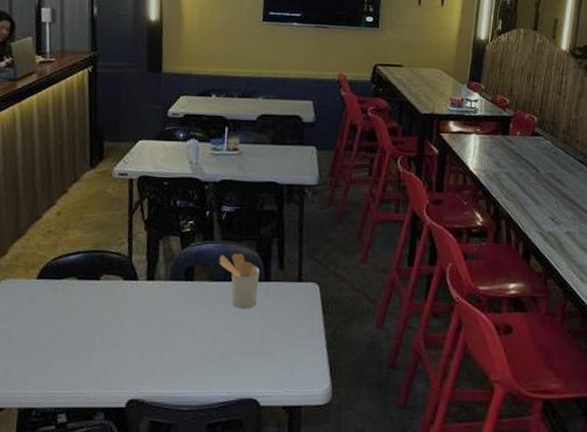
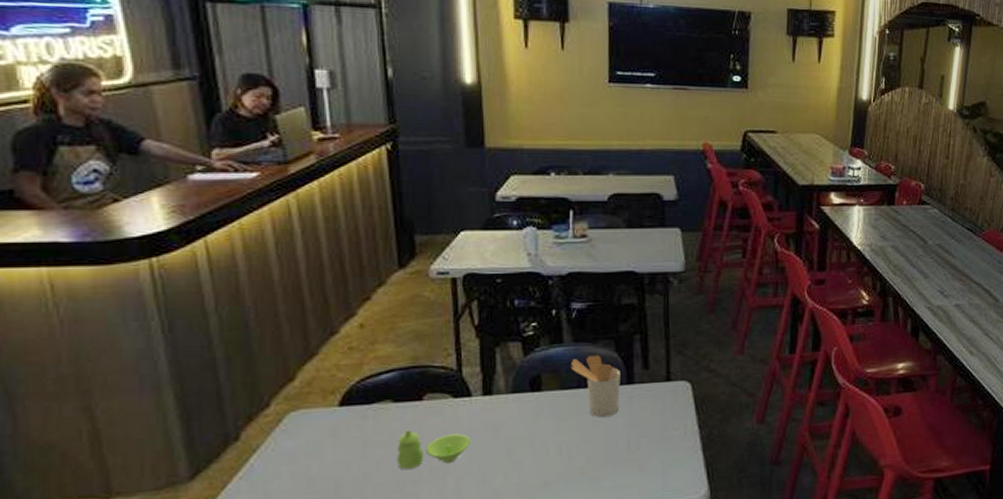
condiment set: none [76,304,135,339] -> present [396,430,472,470]

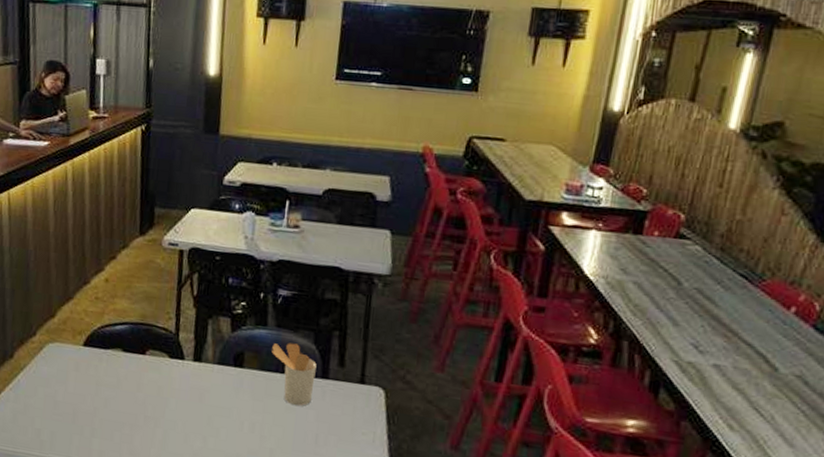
condiment set: present [396,430,472,470] -> none [119,378,180,417]

